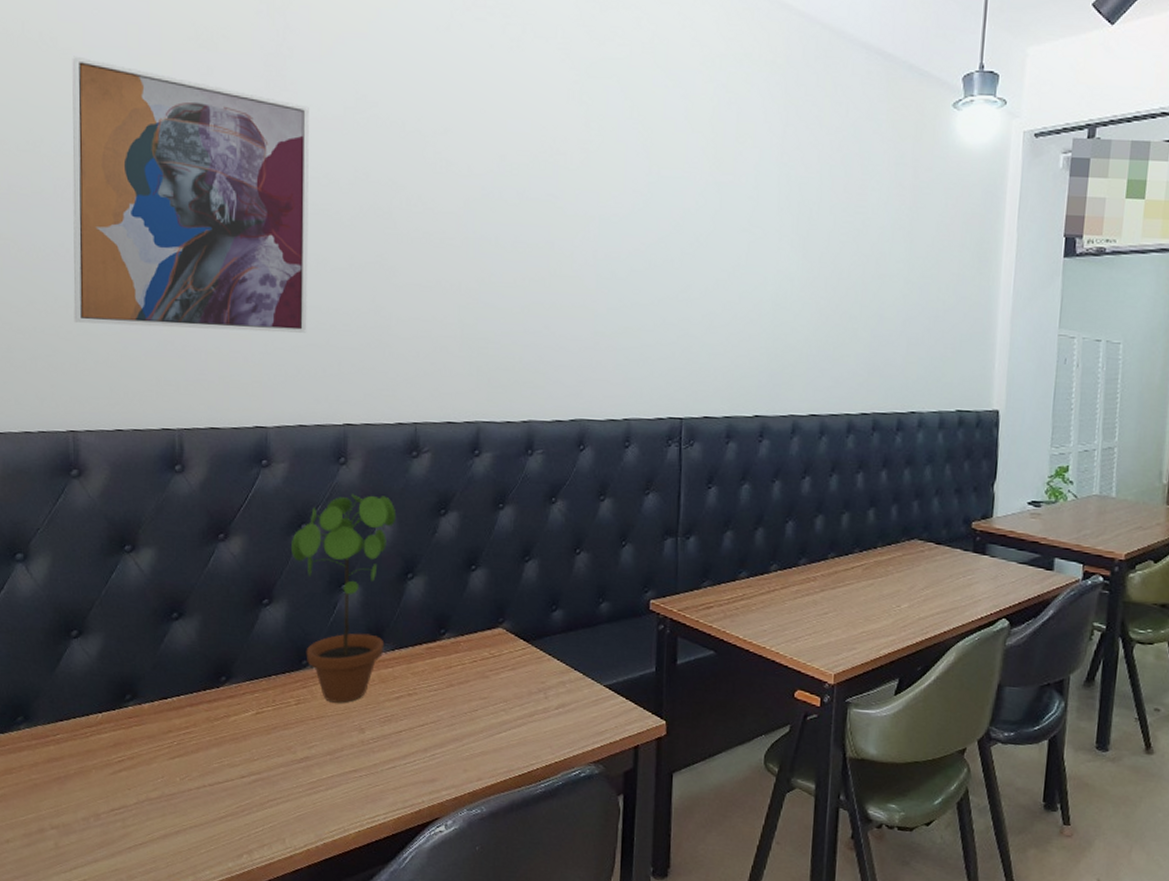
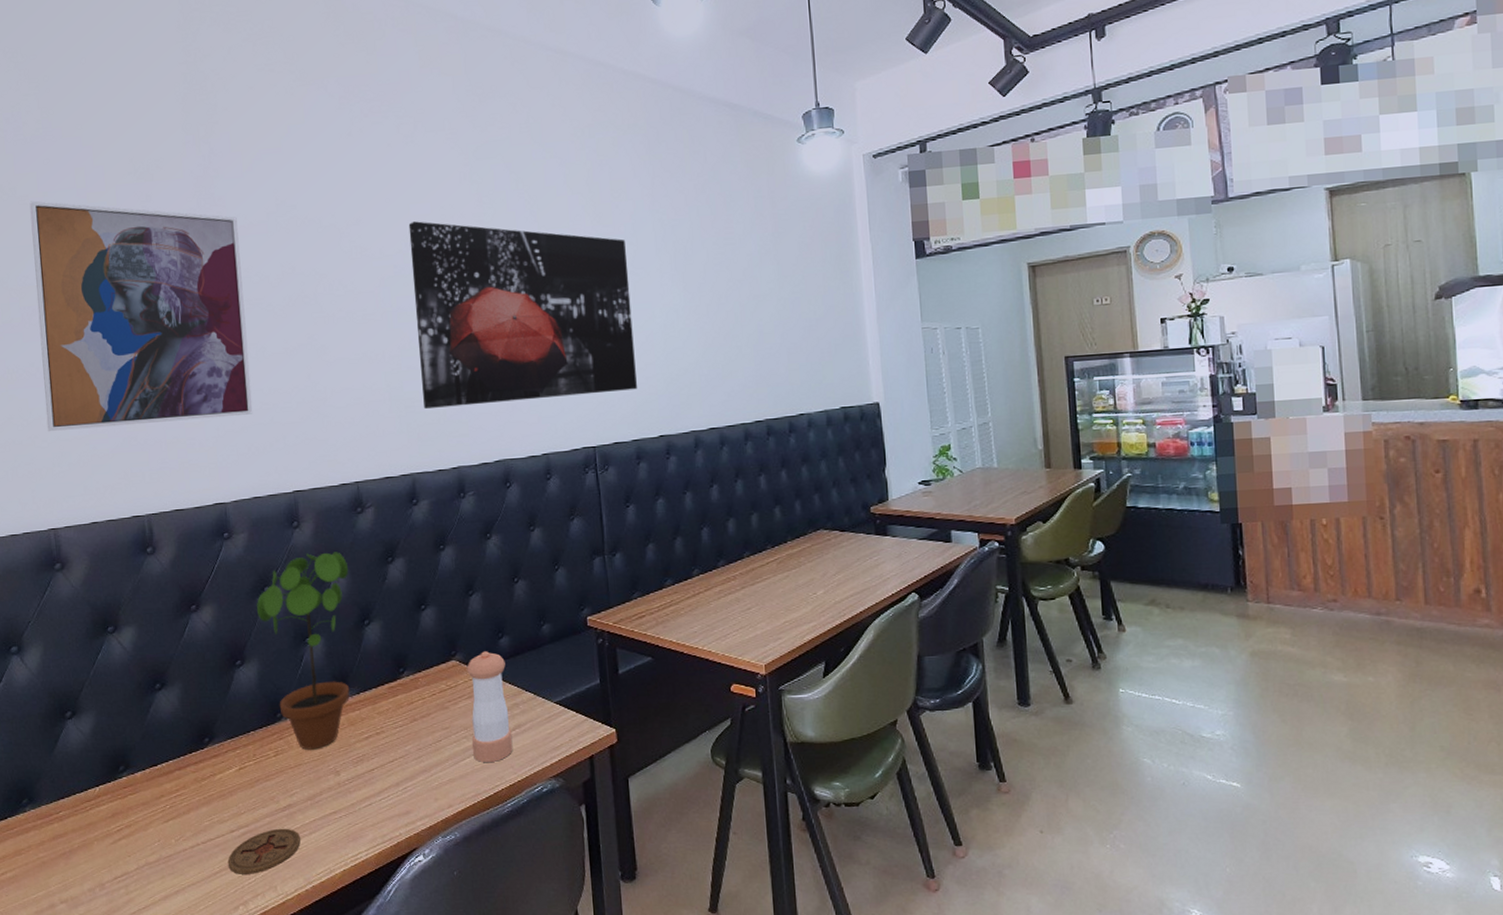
coaster: none [235,779,315,824] -> present [227,828,301,874]
wall art: none [499,139,745,362] -> present [408,221,637,409]
pepper shaker: none [510,622,556,740] -> present [467,651,513,763]

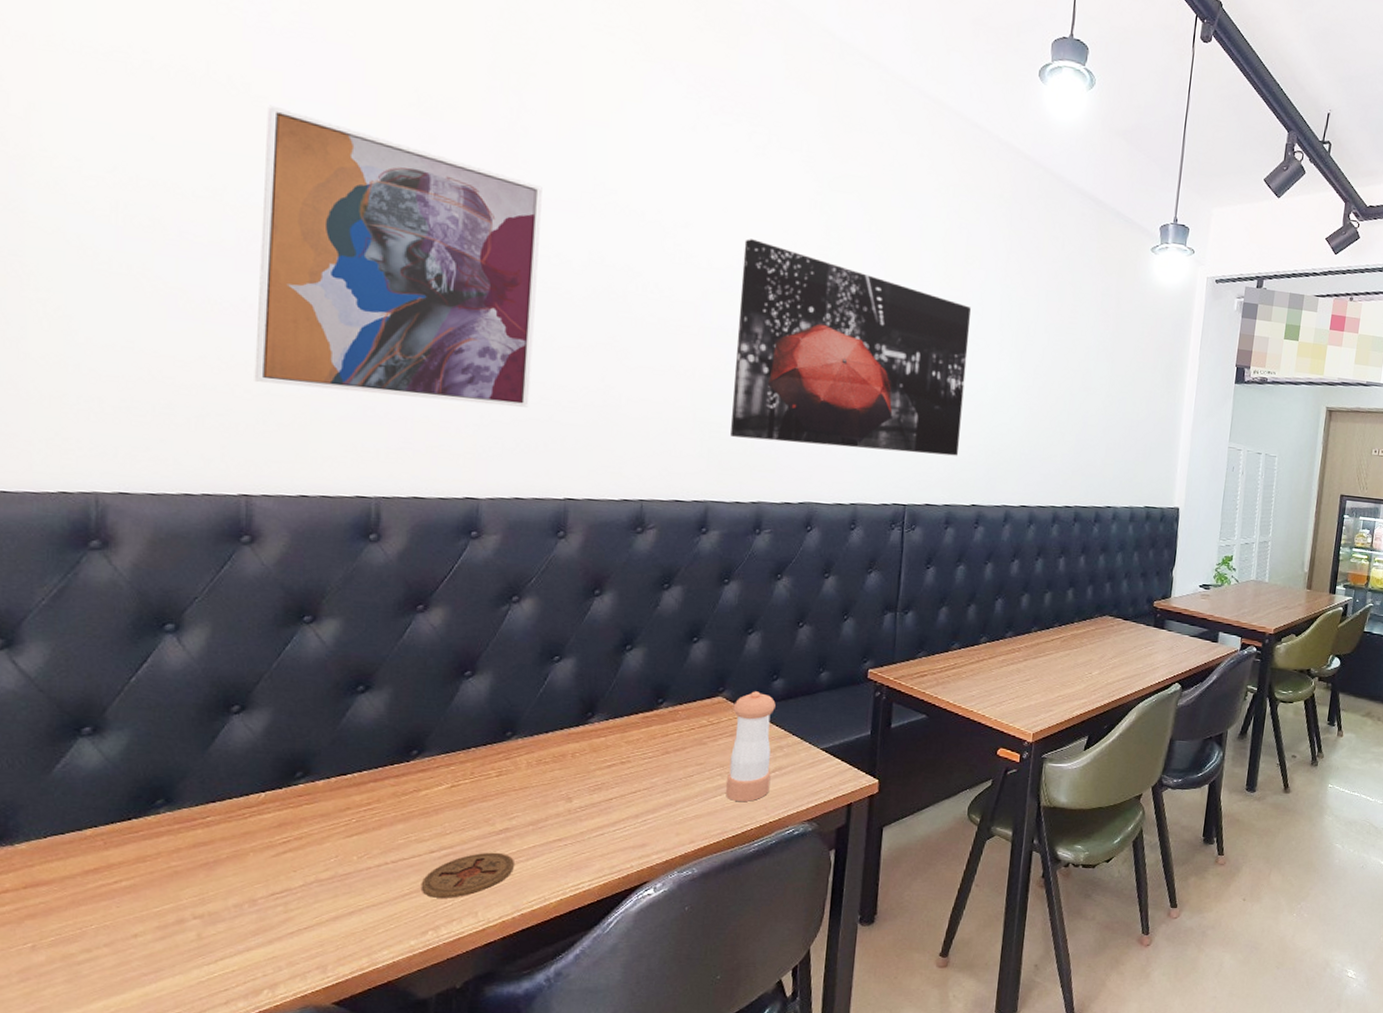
potted plant: present [257,552,350,750] -> none [500,567,617,773]

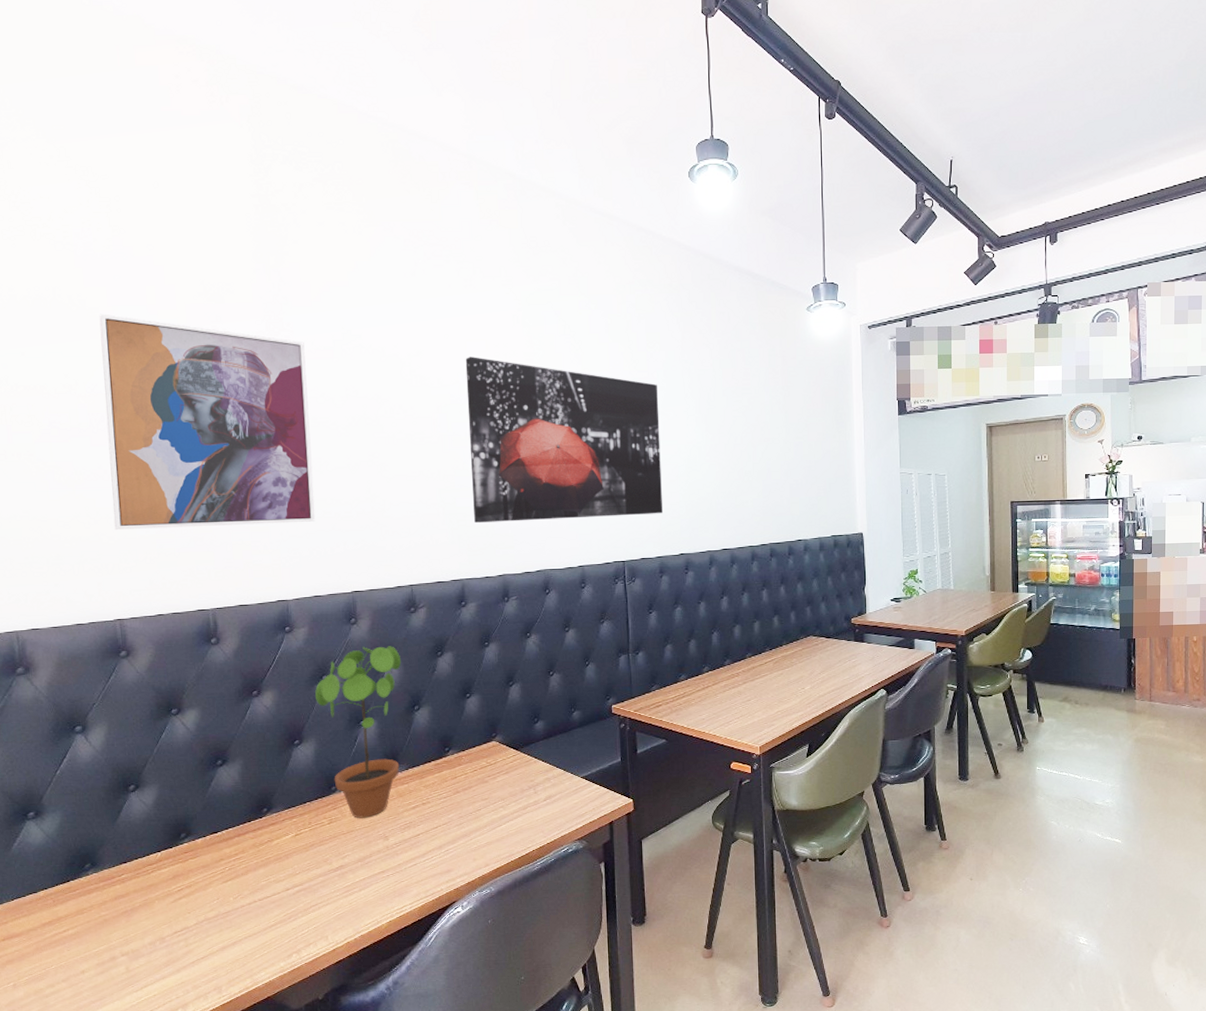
coaster: present [420,852,514,898] -> none [282,886,351,927]
potted plant: none [500,567,617,773] -> present [315,646,402,818]
pepper shaker: present [726,691,776,802] -> none [505,734,544,829]

